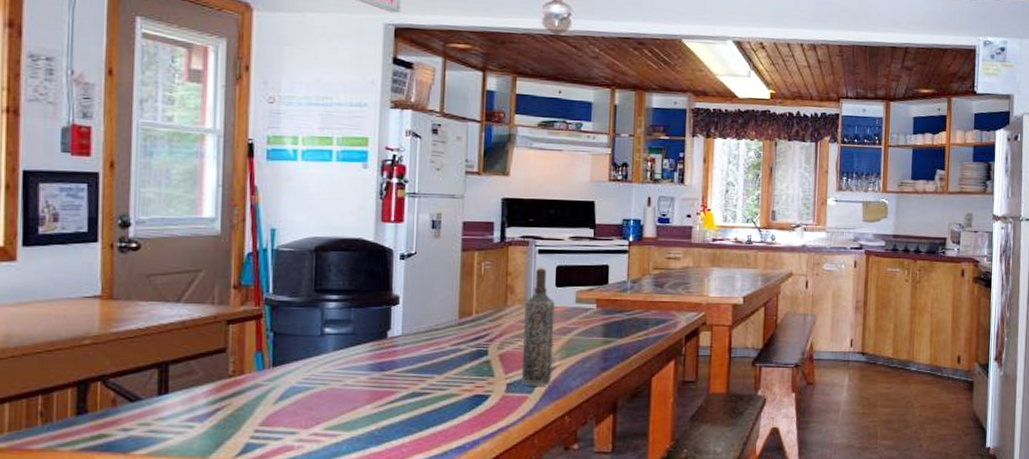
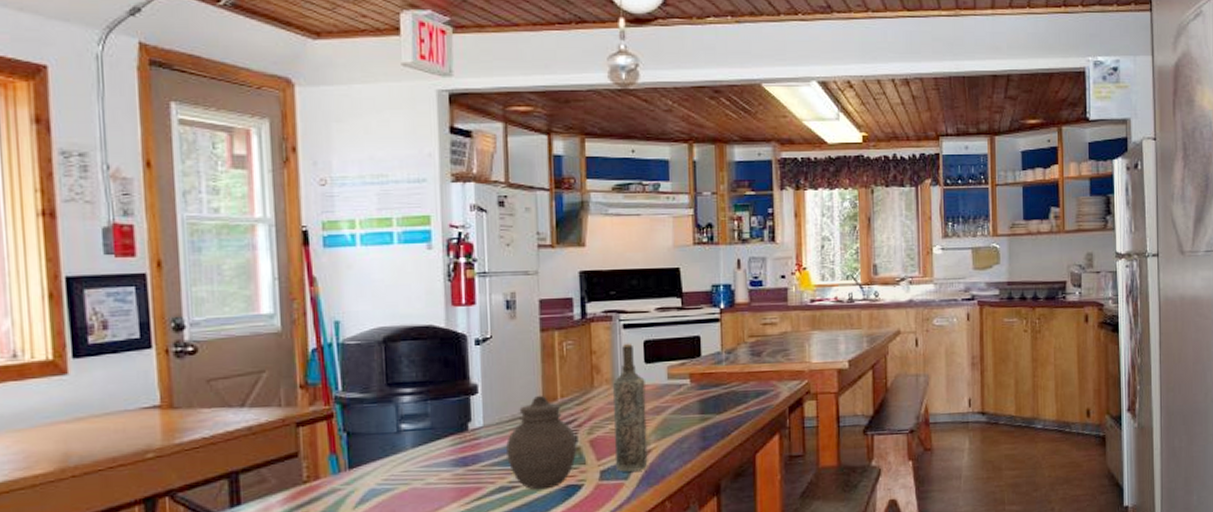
jar: none [421,309,488,398] -> present [506,395,577,490]

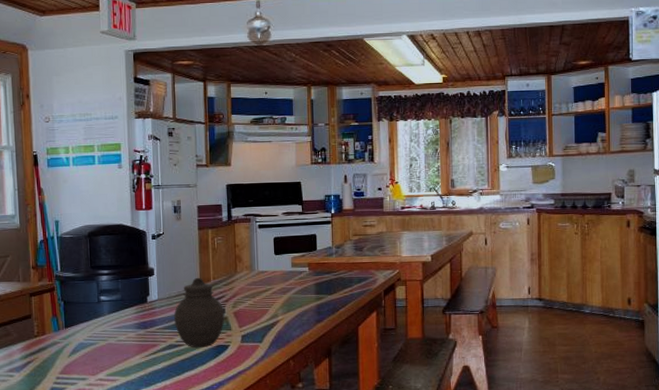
bottle: present [612,343,648,472] -> none [250,239,277,337]

